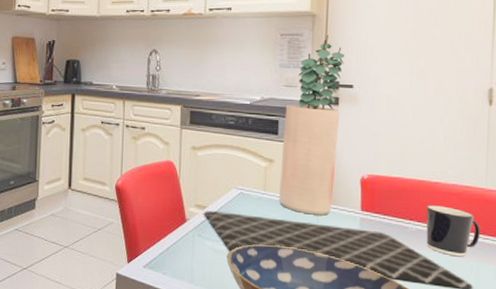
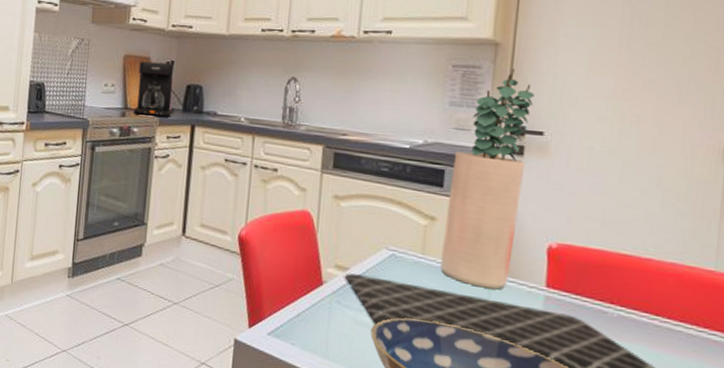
coffee maker: none [23,41,55,88] -> present [134,61,174,117]
mug: present [425,205,481,257] -> none [630,286,706,355]

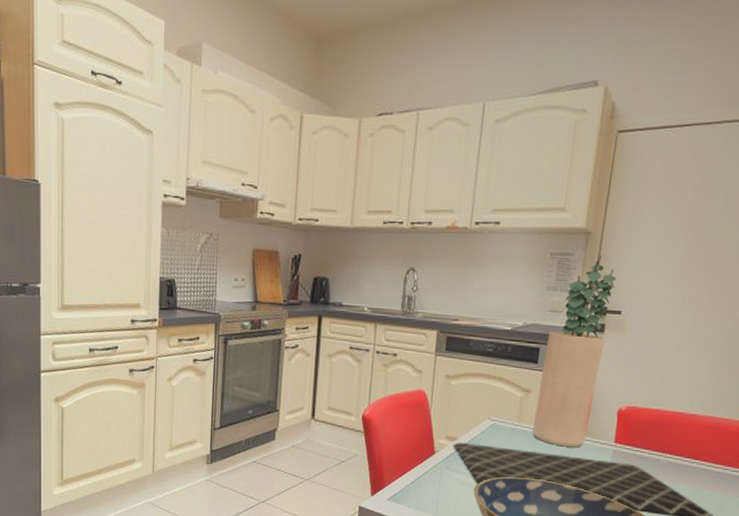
coffee maker: present [134,61,174,117] -> none [264,255,302,309]

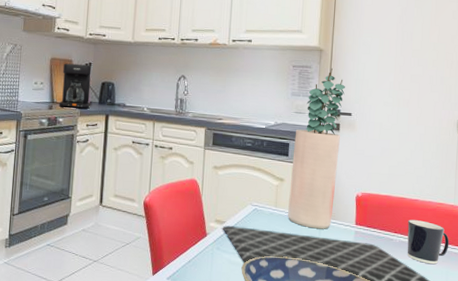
coffee maker: none [264,255,302,309] -> present [59,63,92,109]
mug: none [675,437,731,489] -> present [407,219,450,265]

